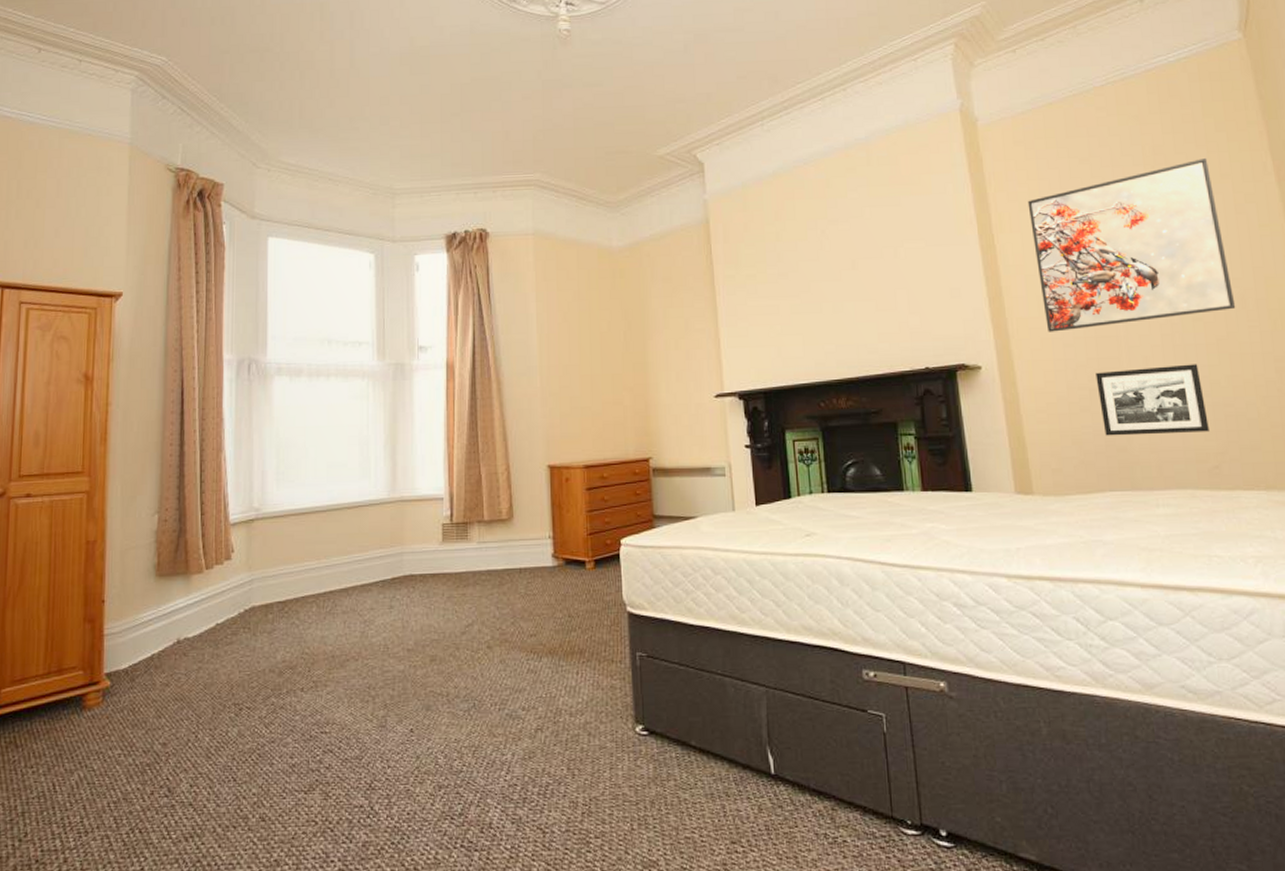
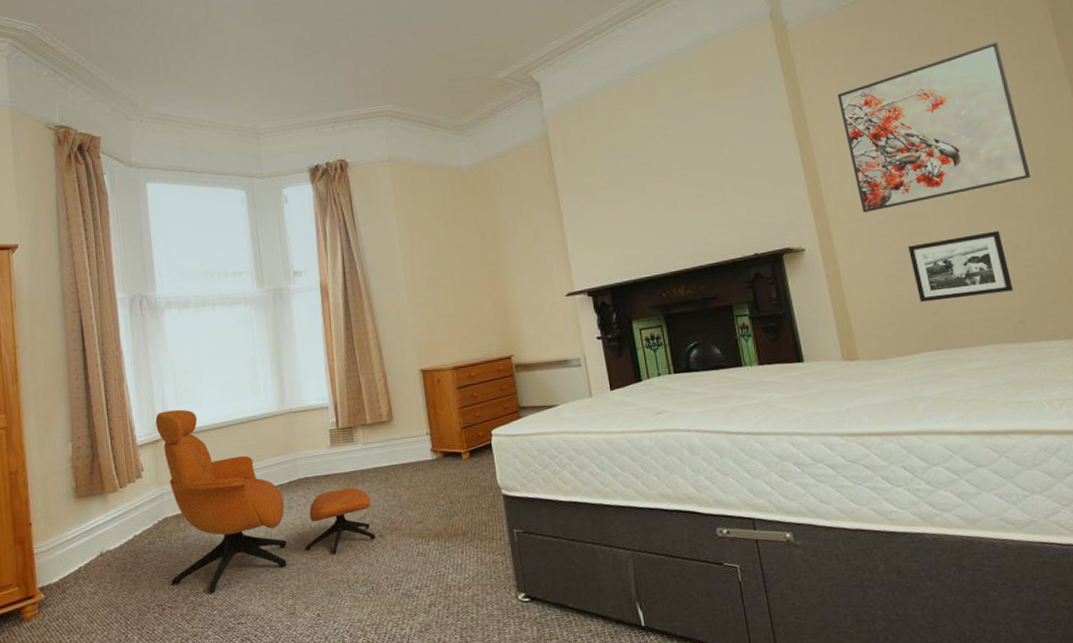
armchair: none [252,487,483,697] -> present [155,409,376,594]

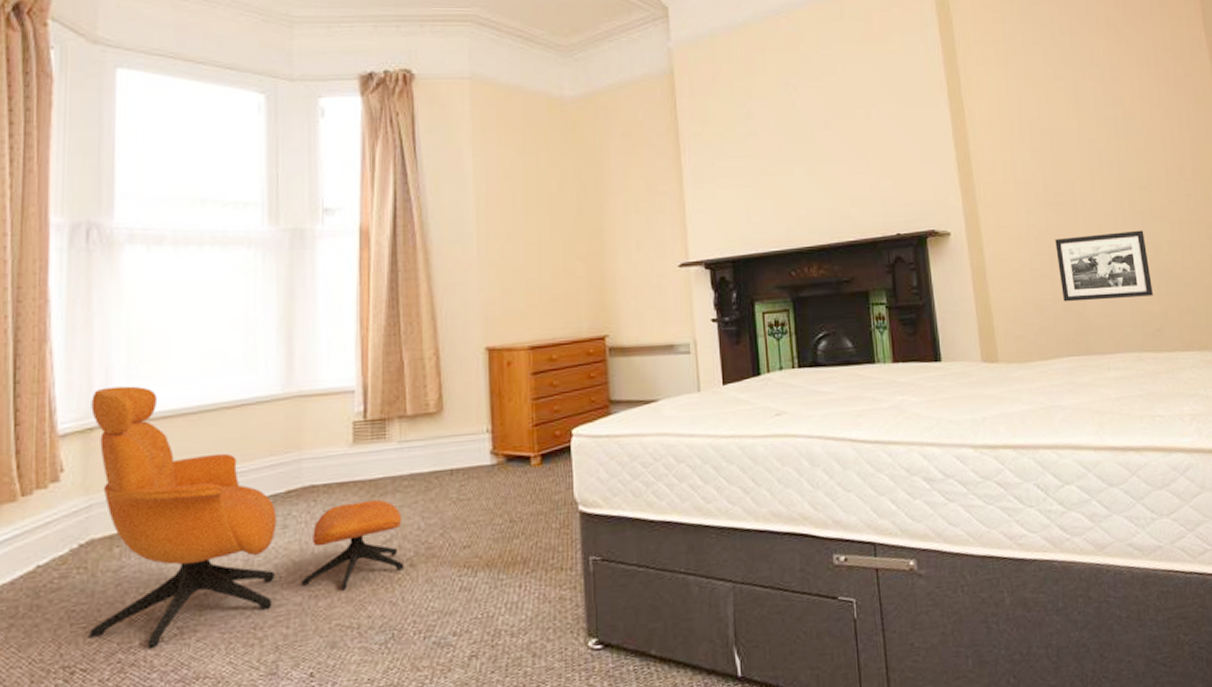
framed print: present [837,42,1031,213] -> none [994,32,1176,198]

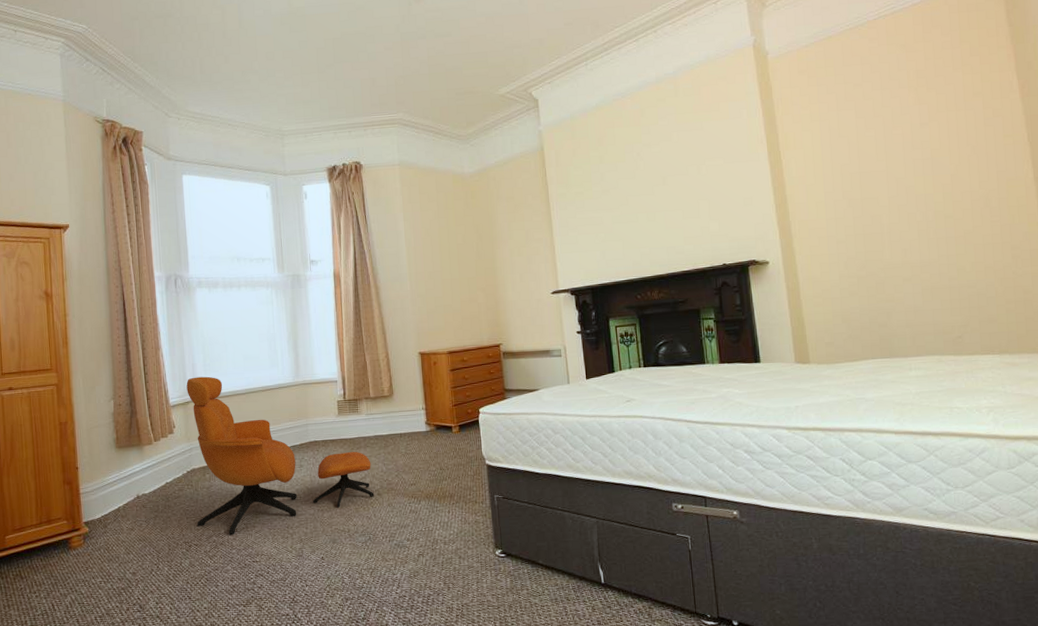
picture frame: present [1055,230,1153,302] -> none [863,253,955,315]

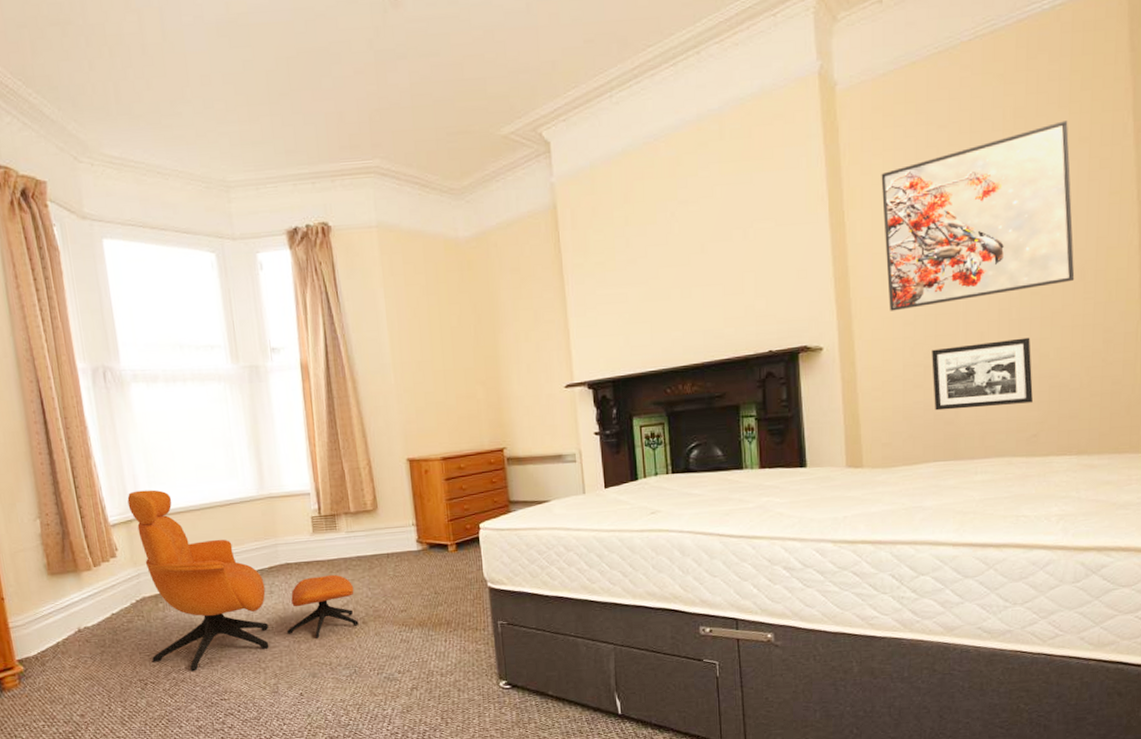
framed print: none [809,80,981,232] -> present [881,121,1075,311]
picture frame: none [863,253,955,315] -> present [932,337,1033,411]

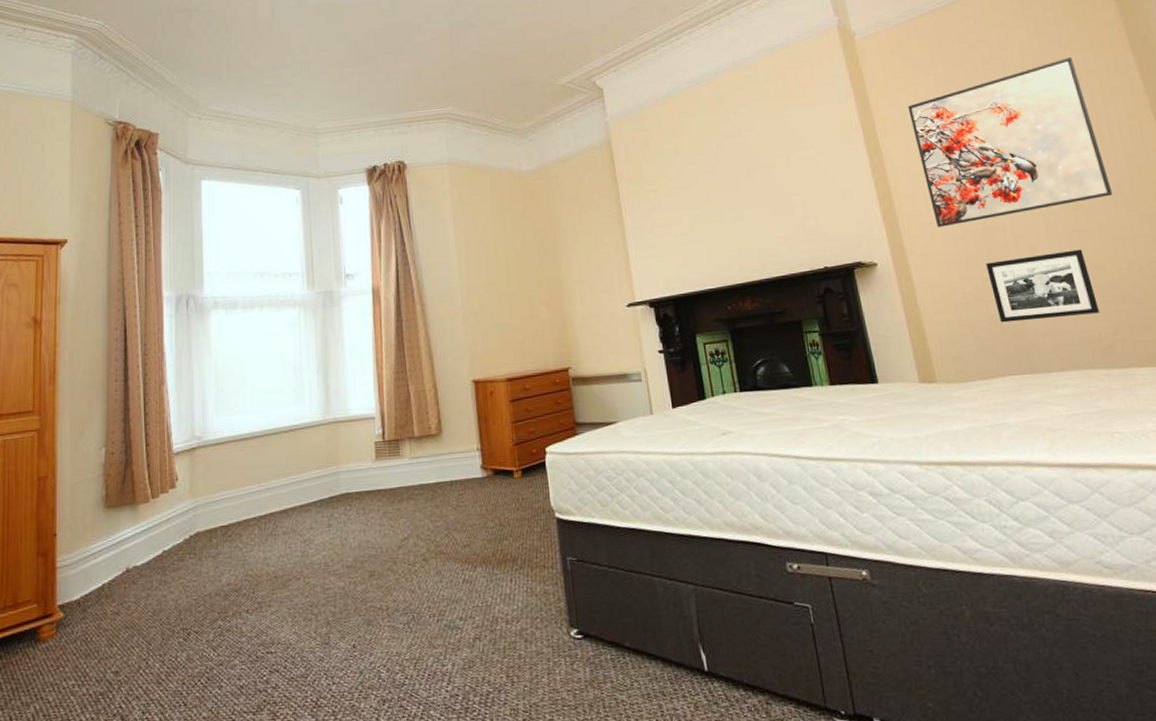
armchair: present [127,489,359,672] -> none [194,415,419,619]

